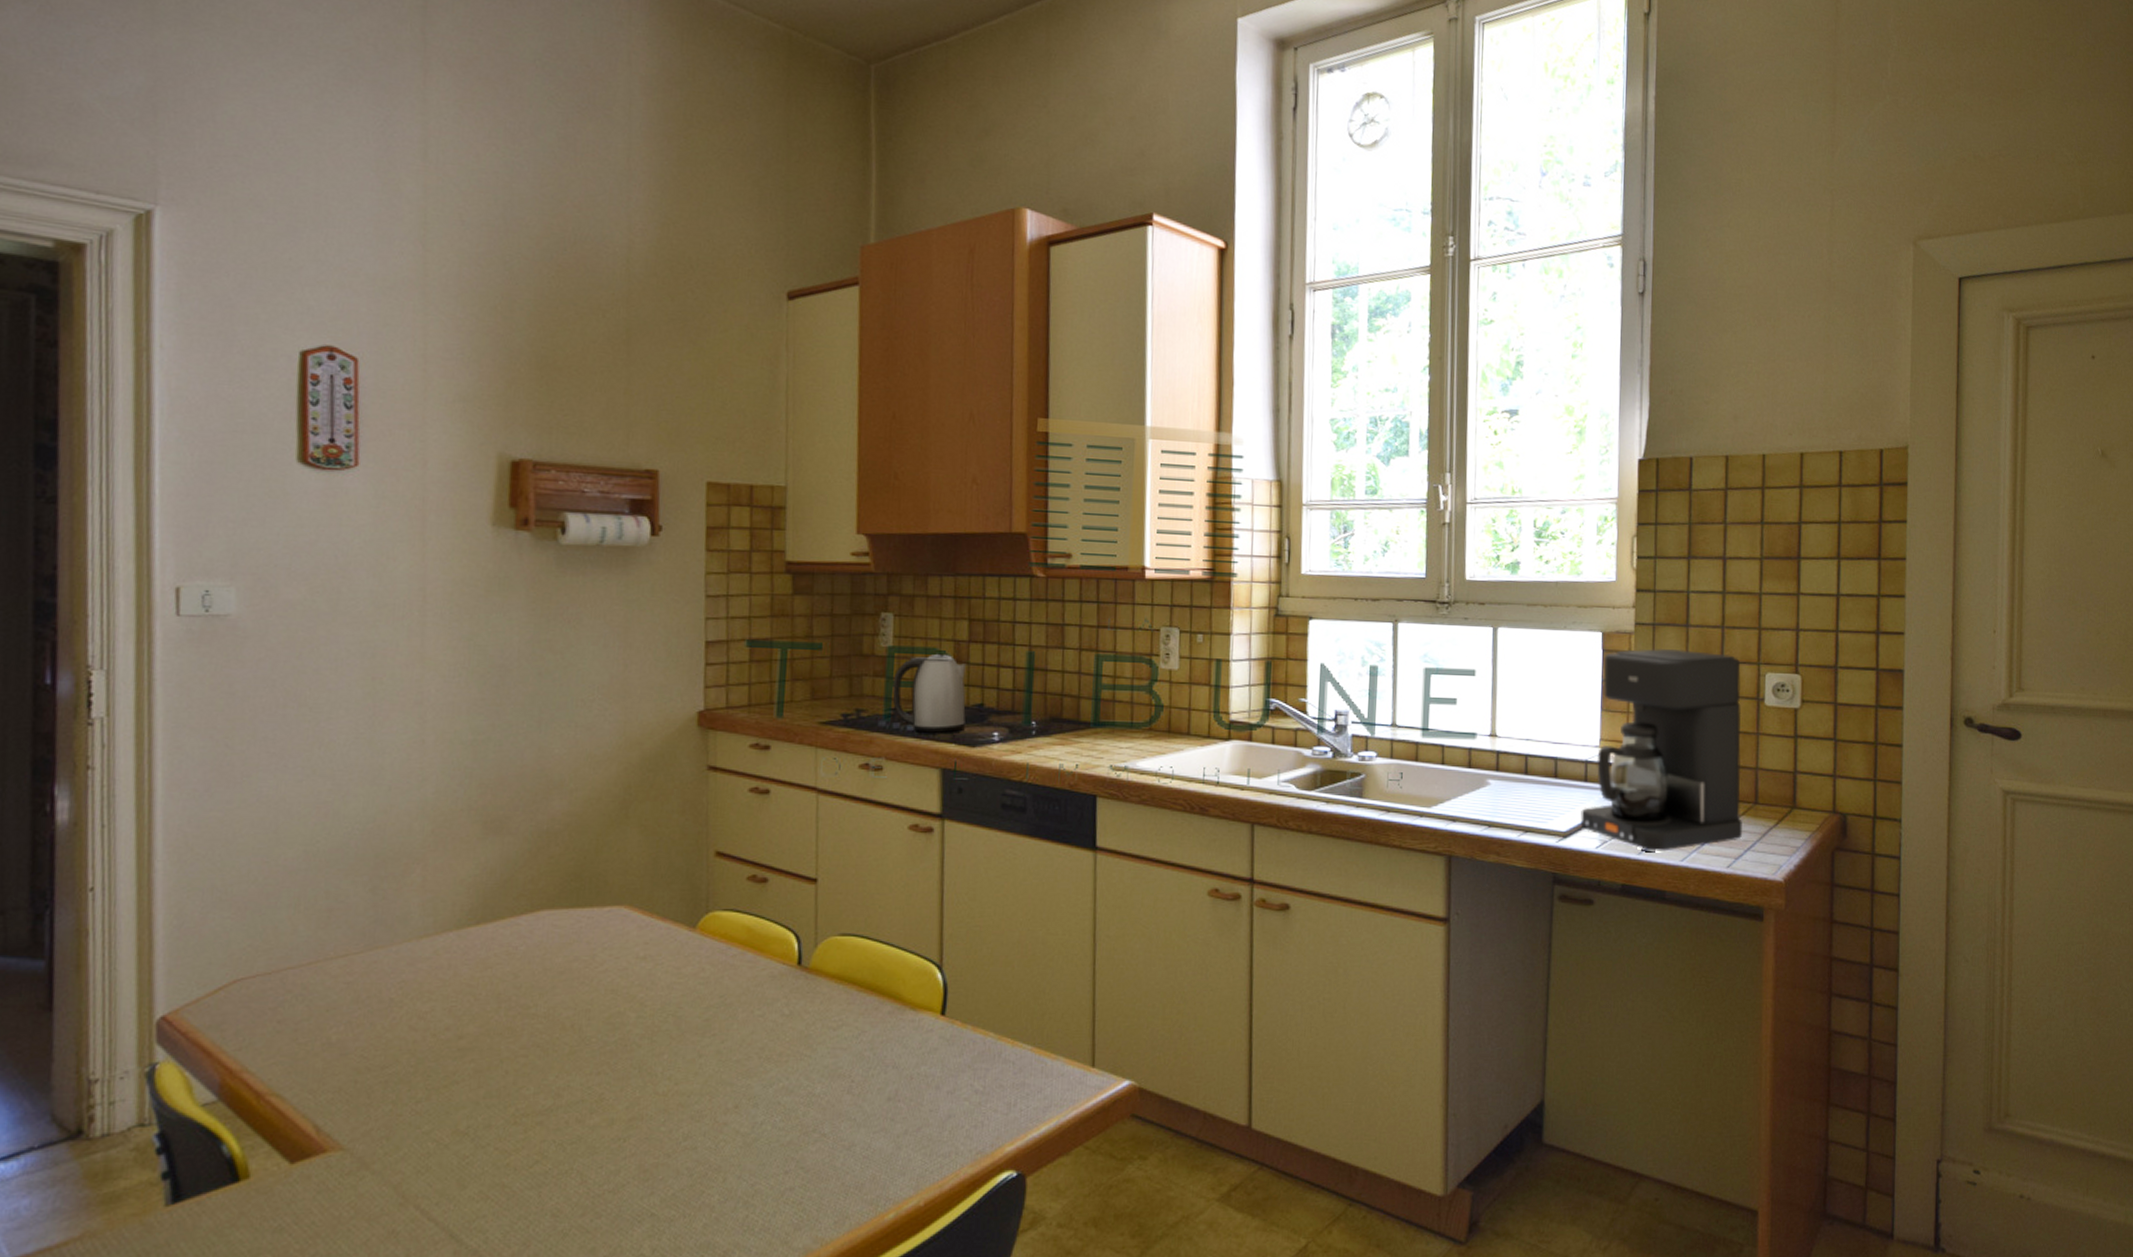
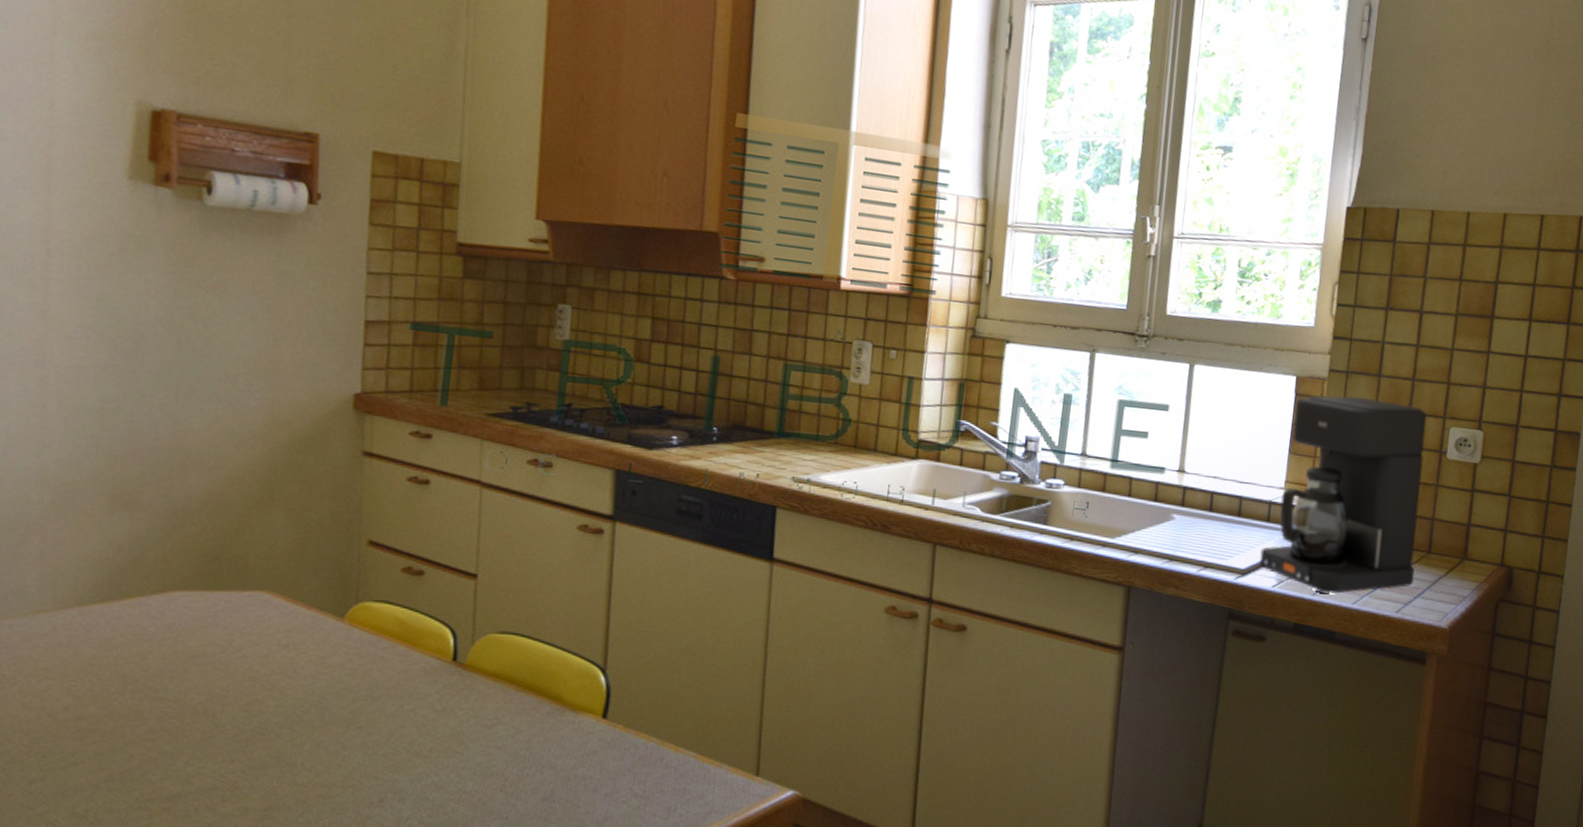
kettle: present [892,653,966,735] -> none [566,350,646,435]

